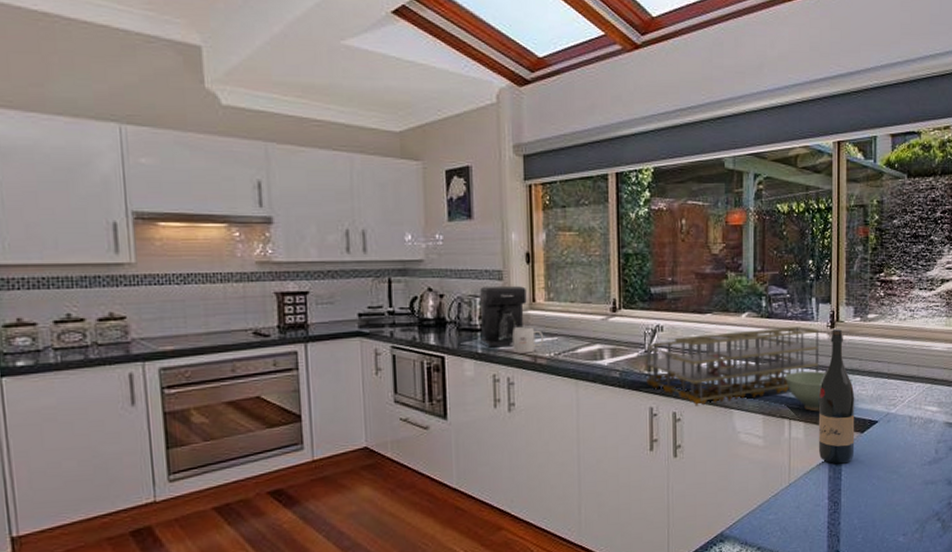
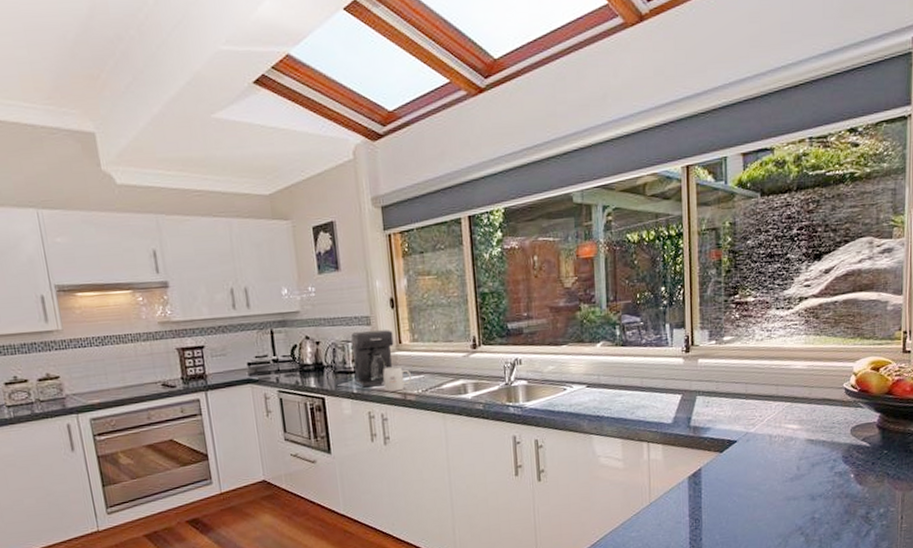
dish rack: present [646,327,819,406] -> none [506,353,676,433]
bowl: present [785,371,827,412] -> none [642,394,683,434]
wine bottle: present [818,328,855,464] -> none [675,352,714,483]

